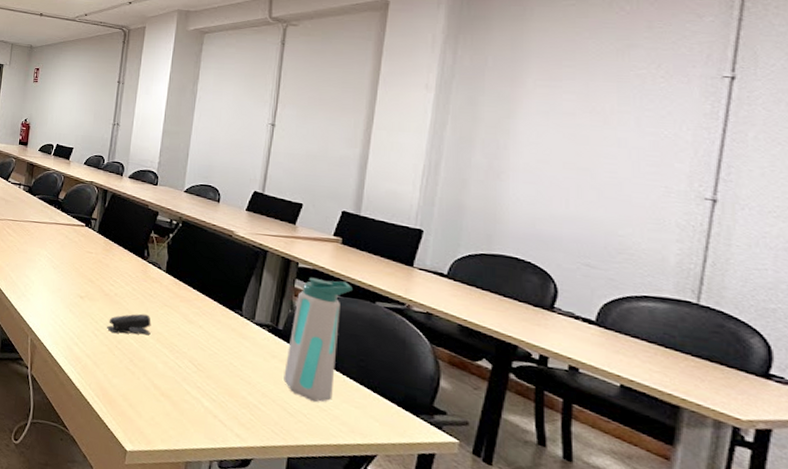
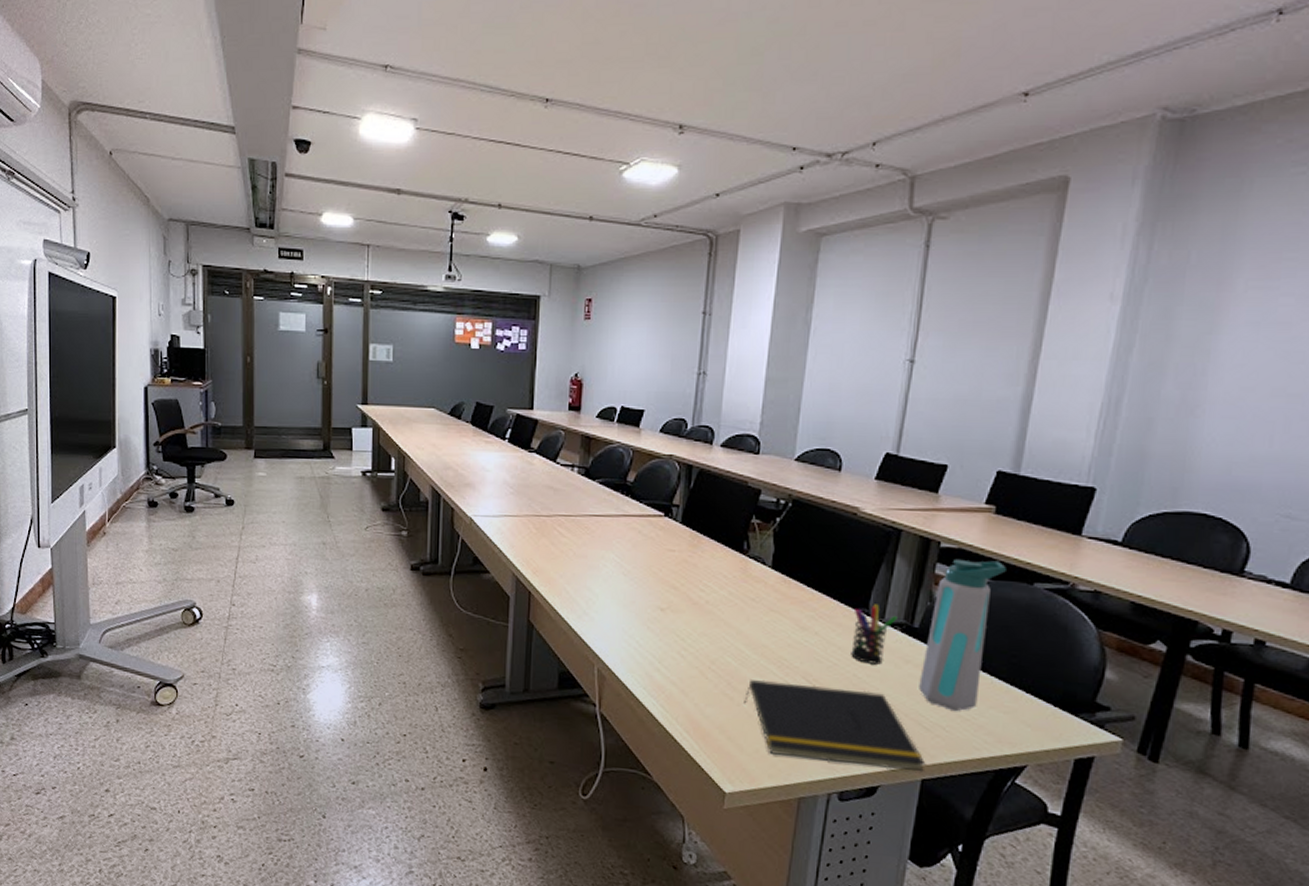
stapler: present [107,313,151,335] -> none [697,623,754,651]
notepad: none [143,359,291,451] -> present [744,679,926,772]
pen holder: none [228,307,265,357] -> present [851,604,897,665]

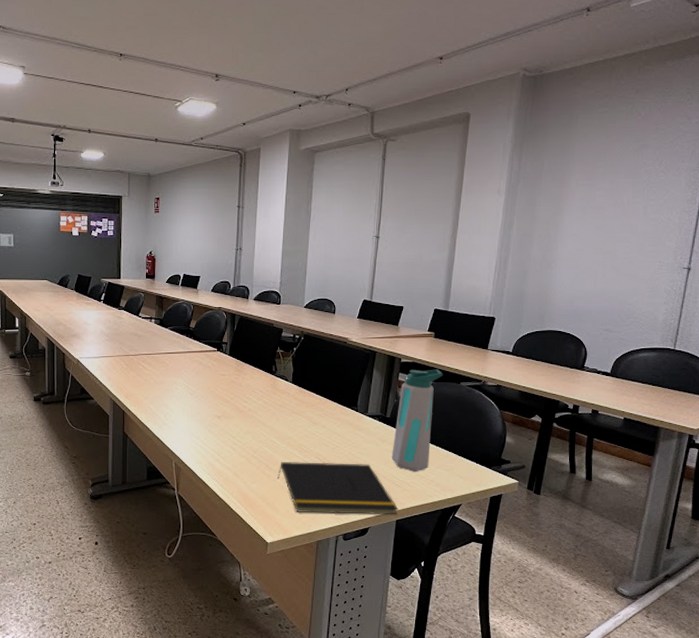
pen holder: present [851,604,897,665] -> none [347,403,376,445]

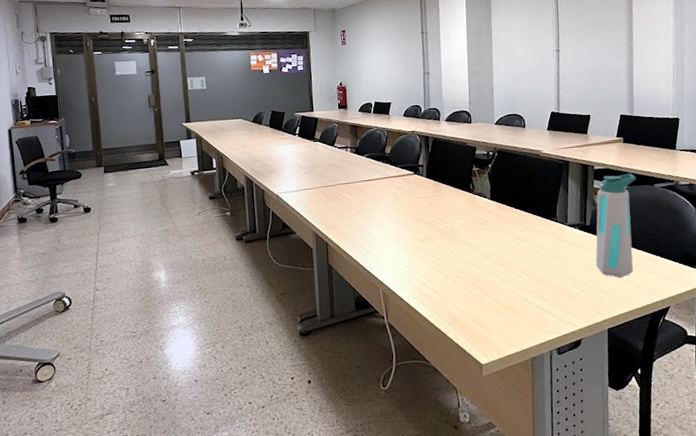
notepad: present [277,461,399,515] -> none [486,274,609,330]

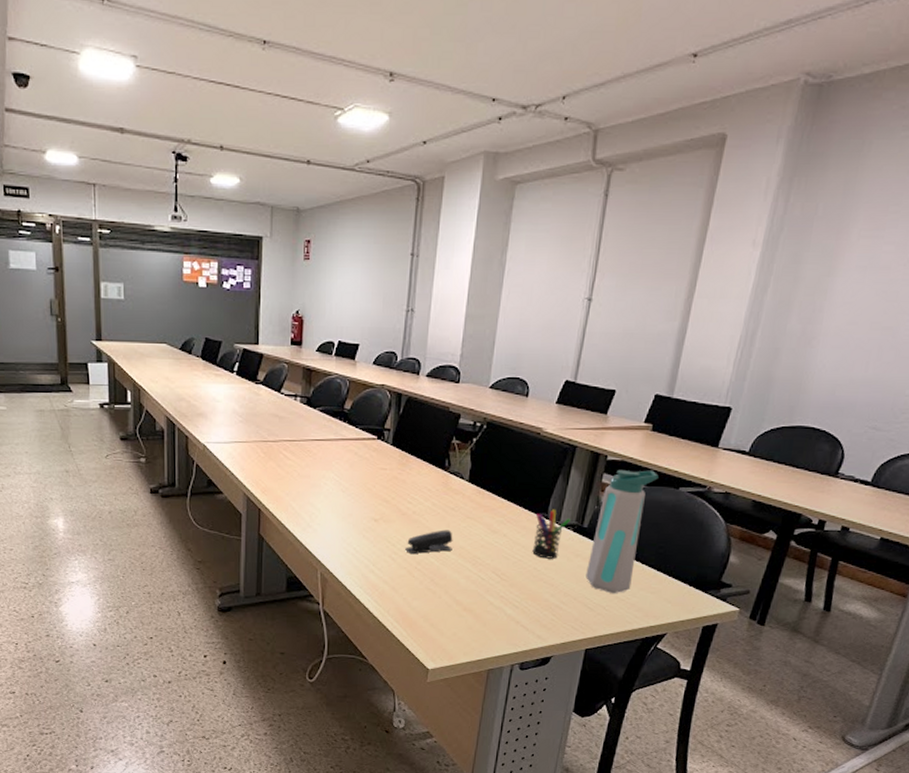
stapler: none [448,241,486,265] -> present [405,529,453,554]
pen holder: none [548,213,576,255] -> present [532,509,571,559]

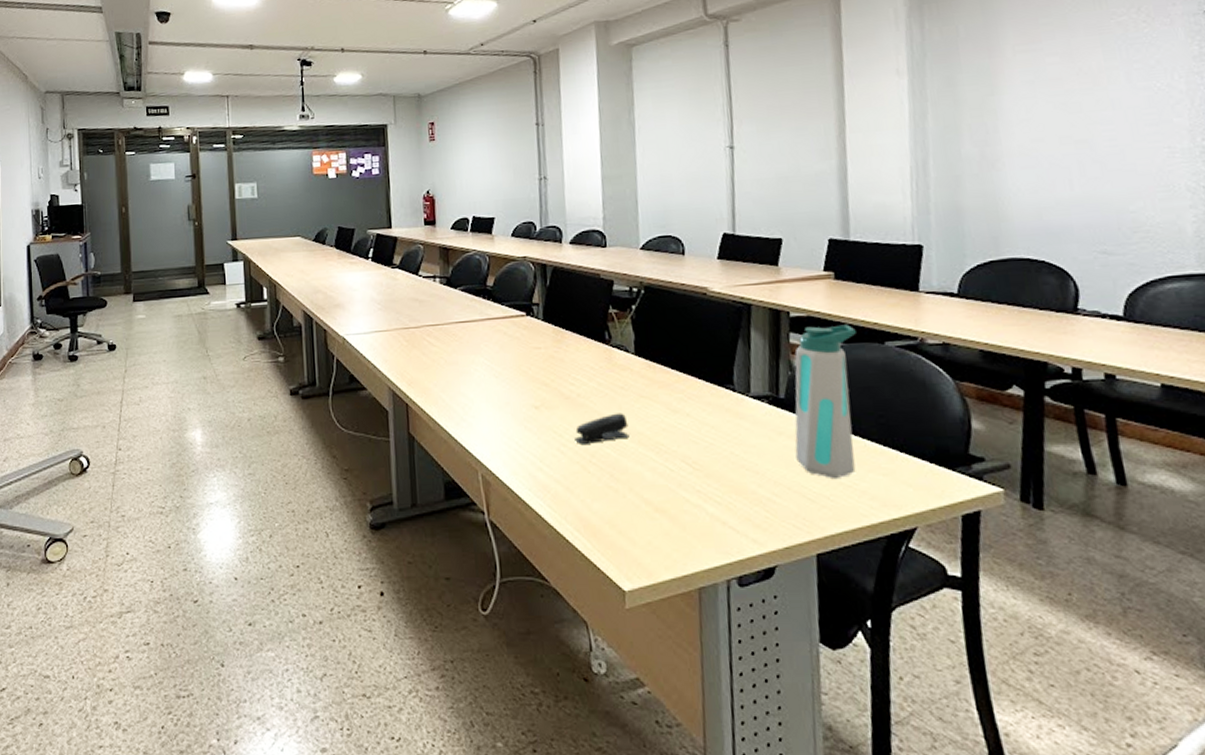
pen holder: present [532,509,571,559] -> none [721,379,763,440]

